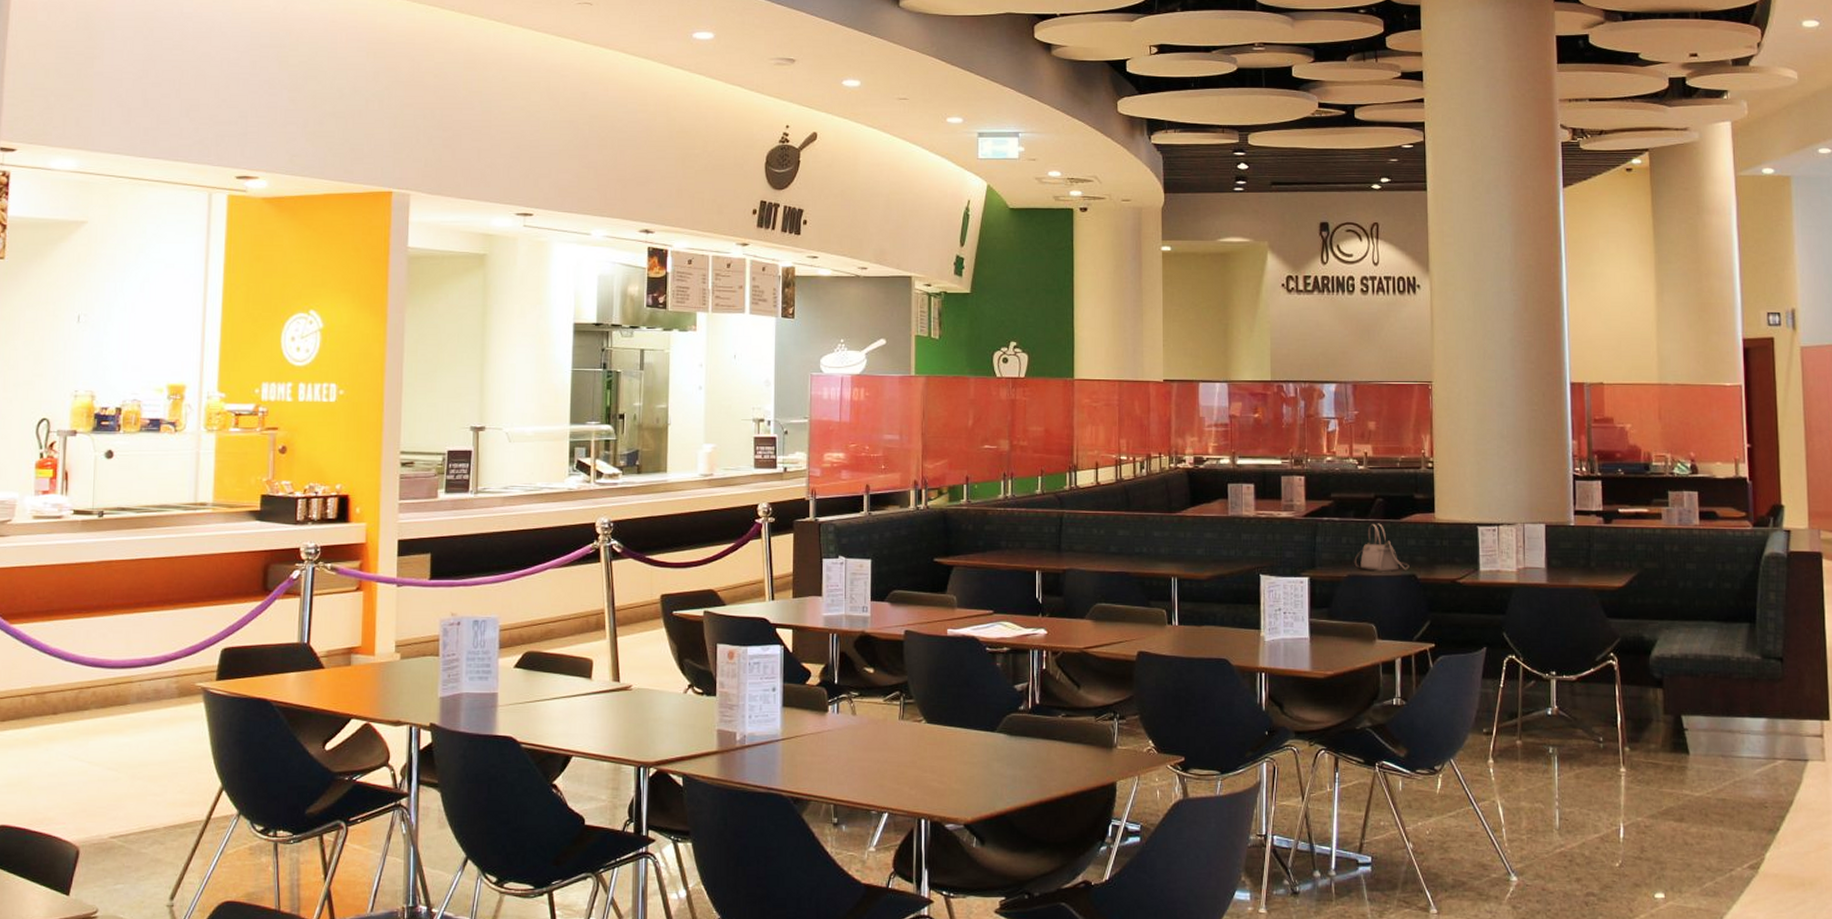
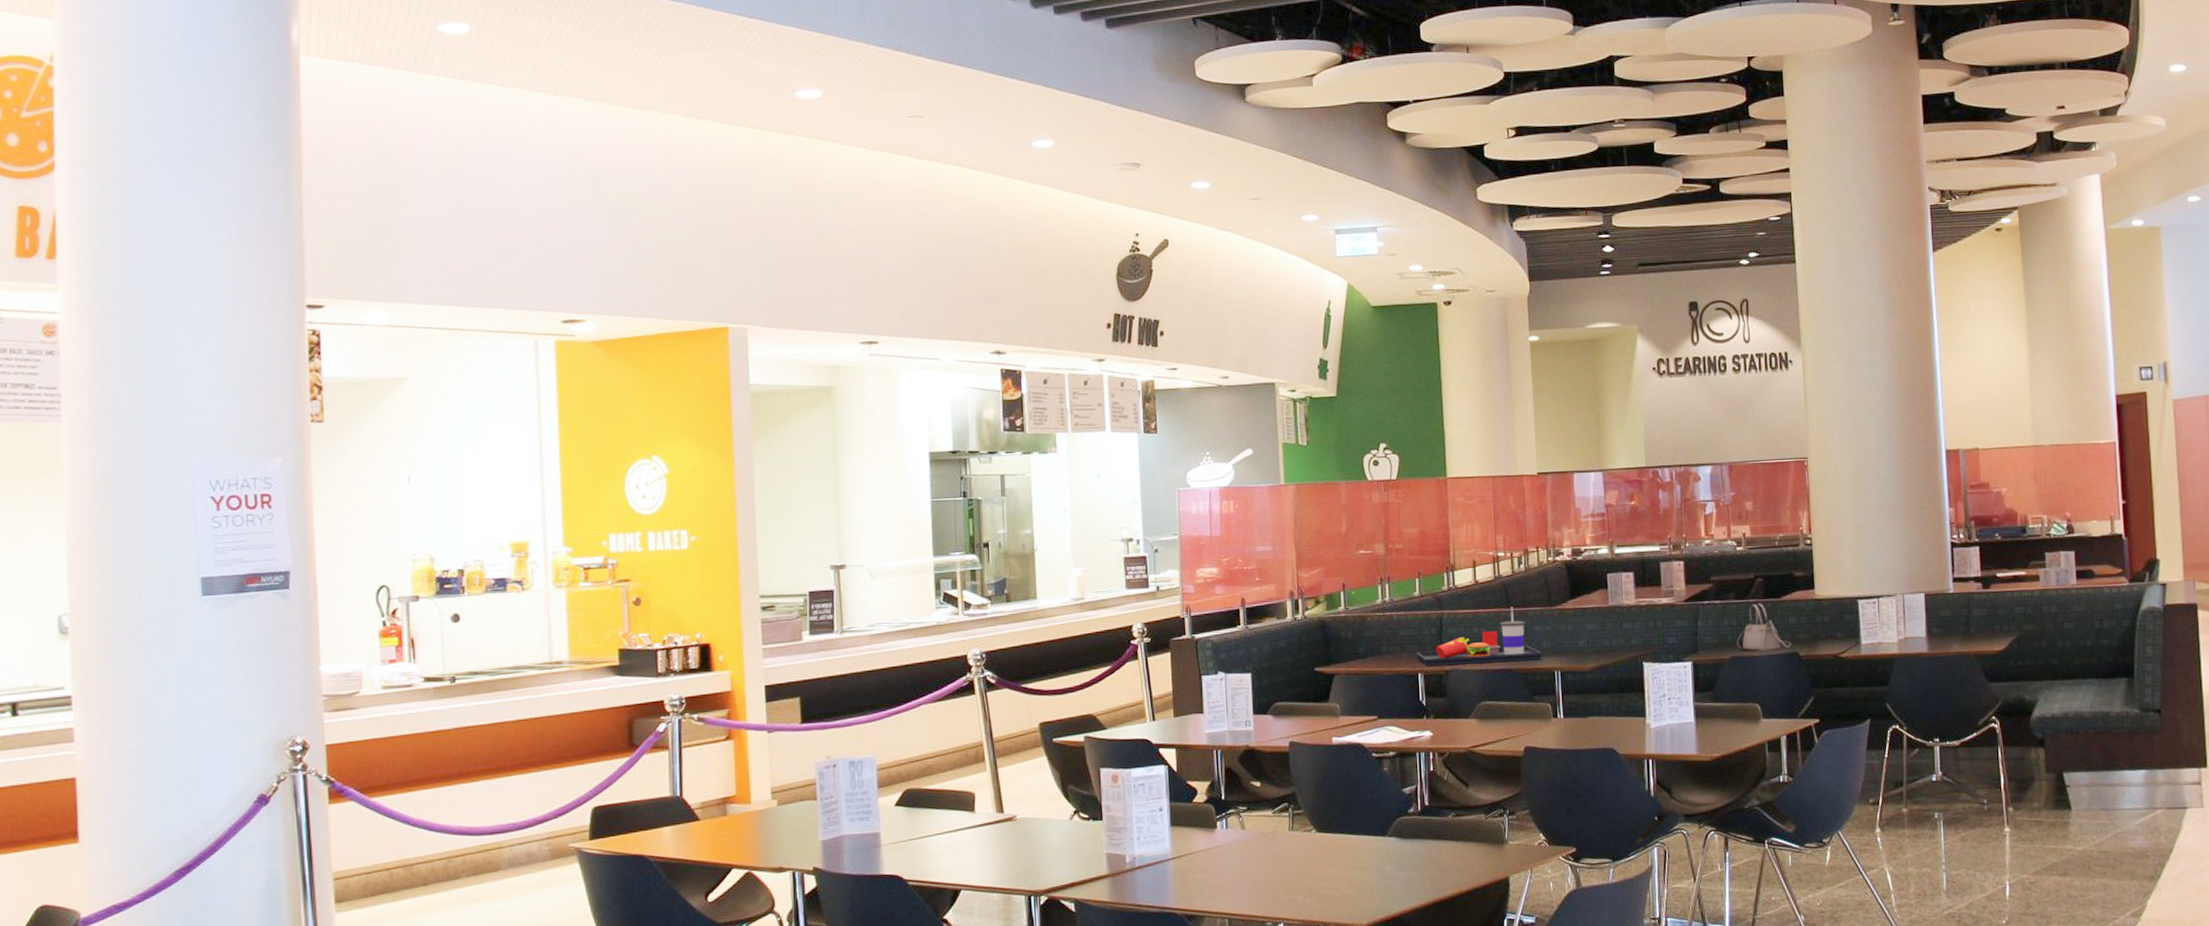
food tray: none [1034,510,1161,565] -> present [1415,607,1543,667]

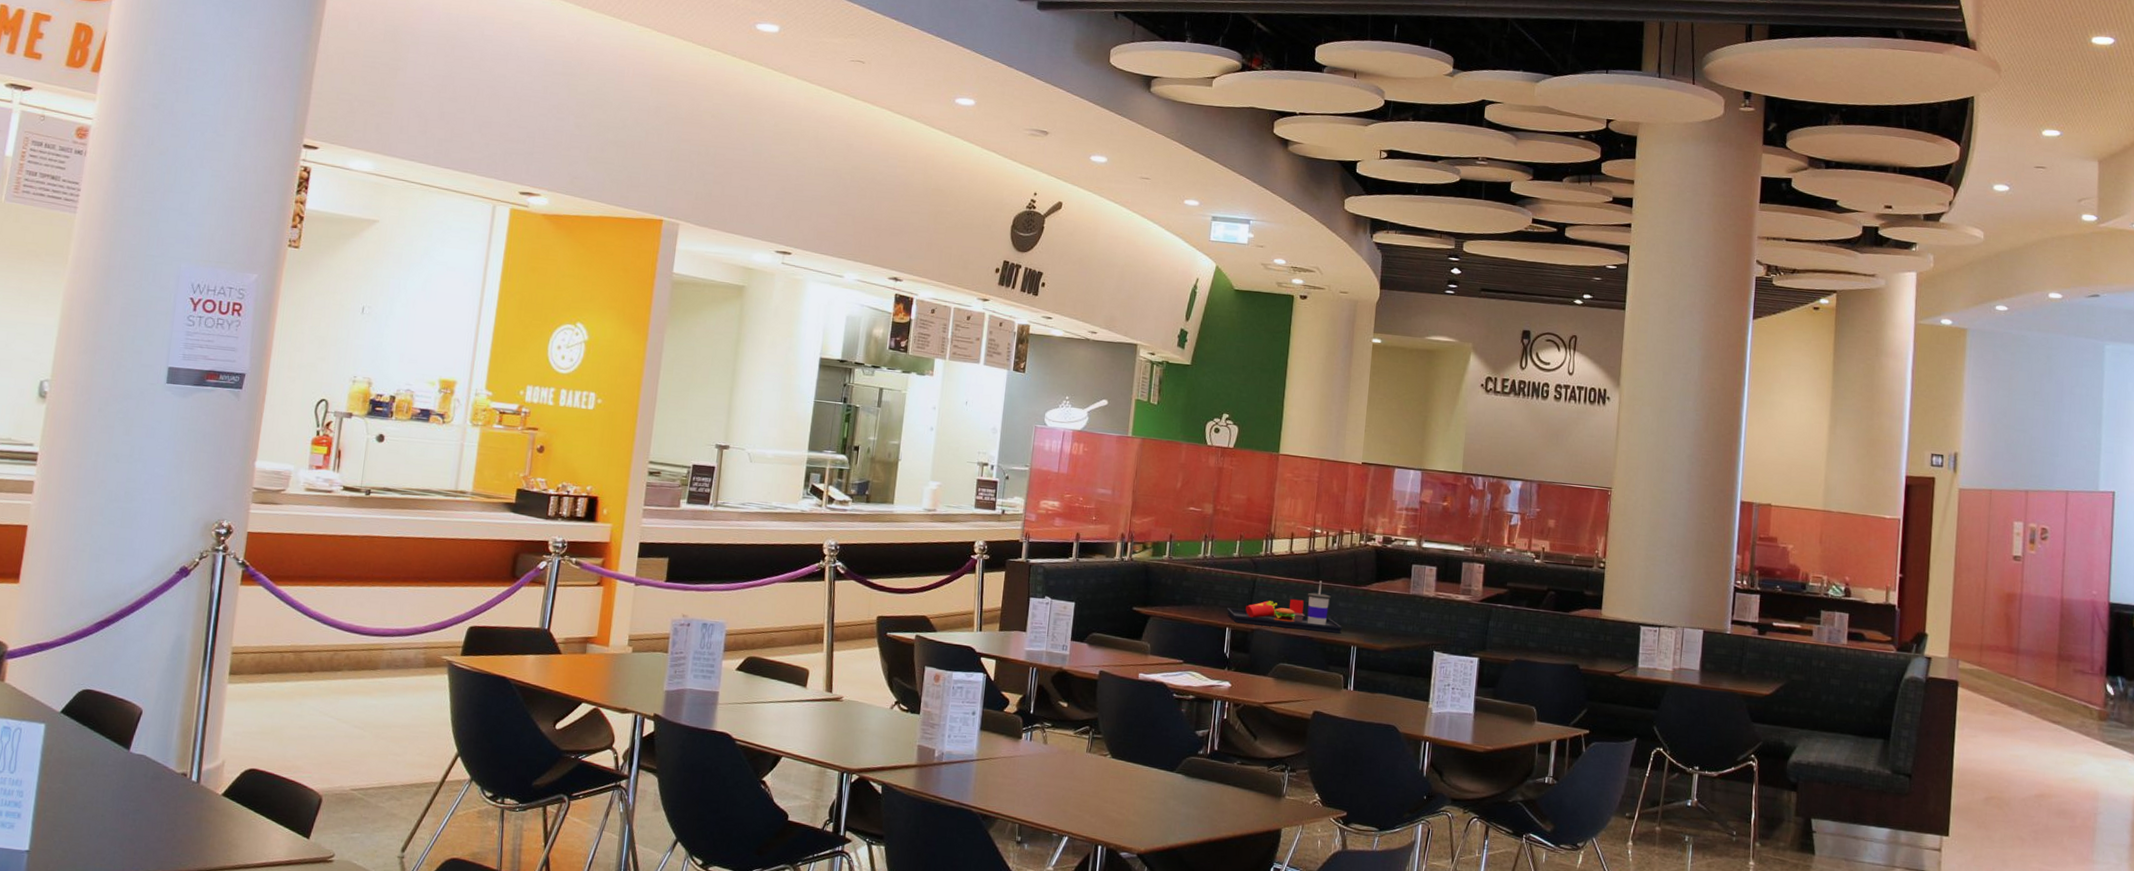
handbag: present [1736,603,1792,653] -> none [1522,614,1573,661]

